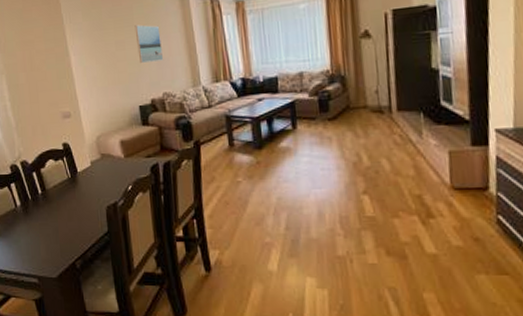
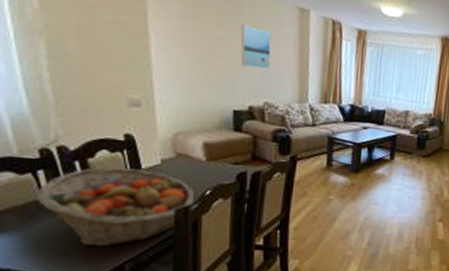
fruit basket: none [12,173,120,247] -> present [37,167,195,247]

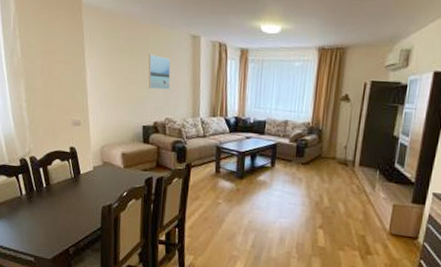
fruit basket: present [37,167,195,247] -> none [18,172,116,234]

